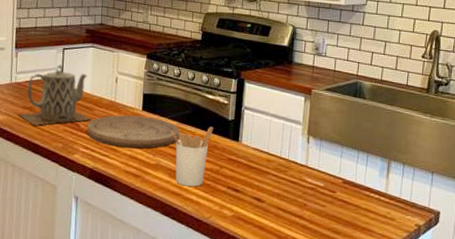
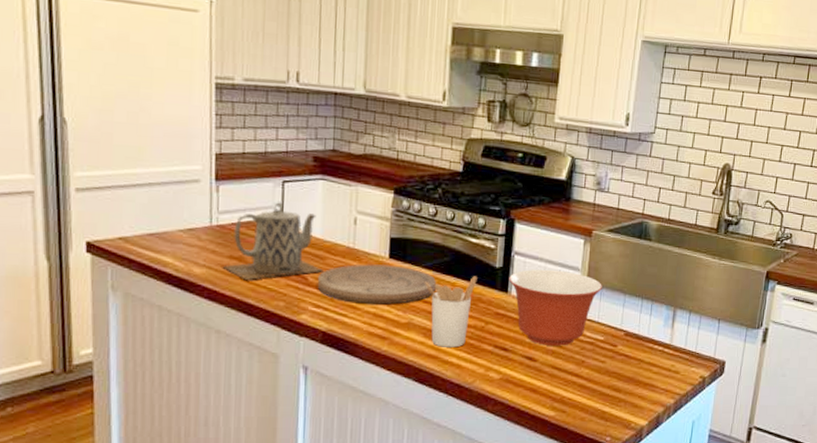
mixing bowl: none [239,122,321,190] -> present [509,269,602,346]

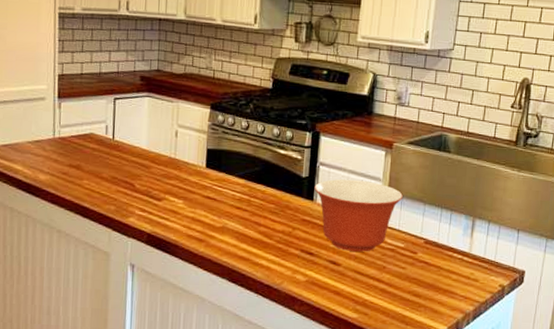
teapot: present [222,202,323,280] -> none [63,117,149,186]
cutting board: present [317,264,436,304] -> none [143,173,248,210]
utensil holder: present [425,276,478,348] -> none [238,185,285,251]

